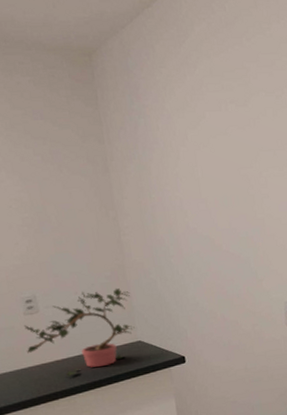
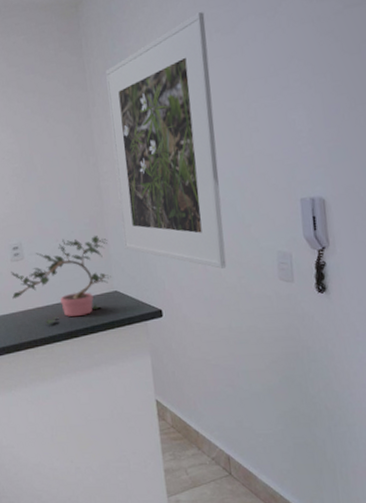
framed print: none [124,82,243,318] -> present [106,12,227,269]

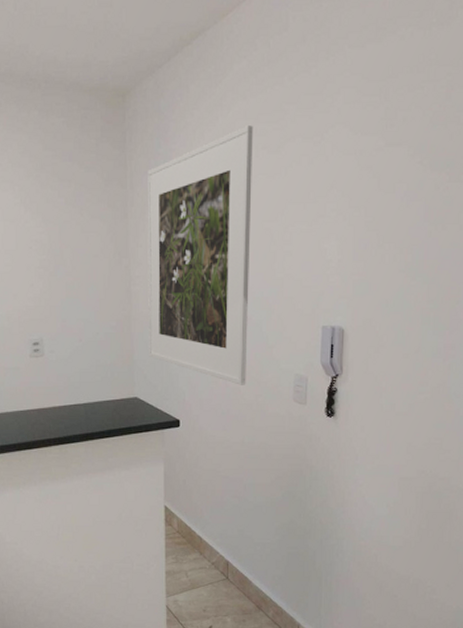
potted plant: present [11,236,111,325] -> none [28,339,133,425]

